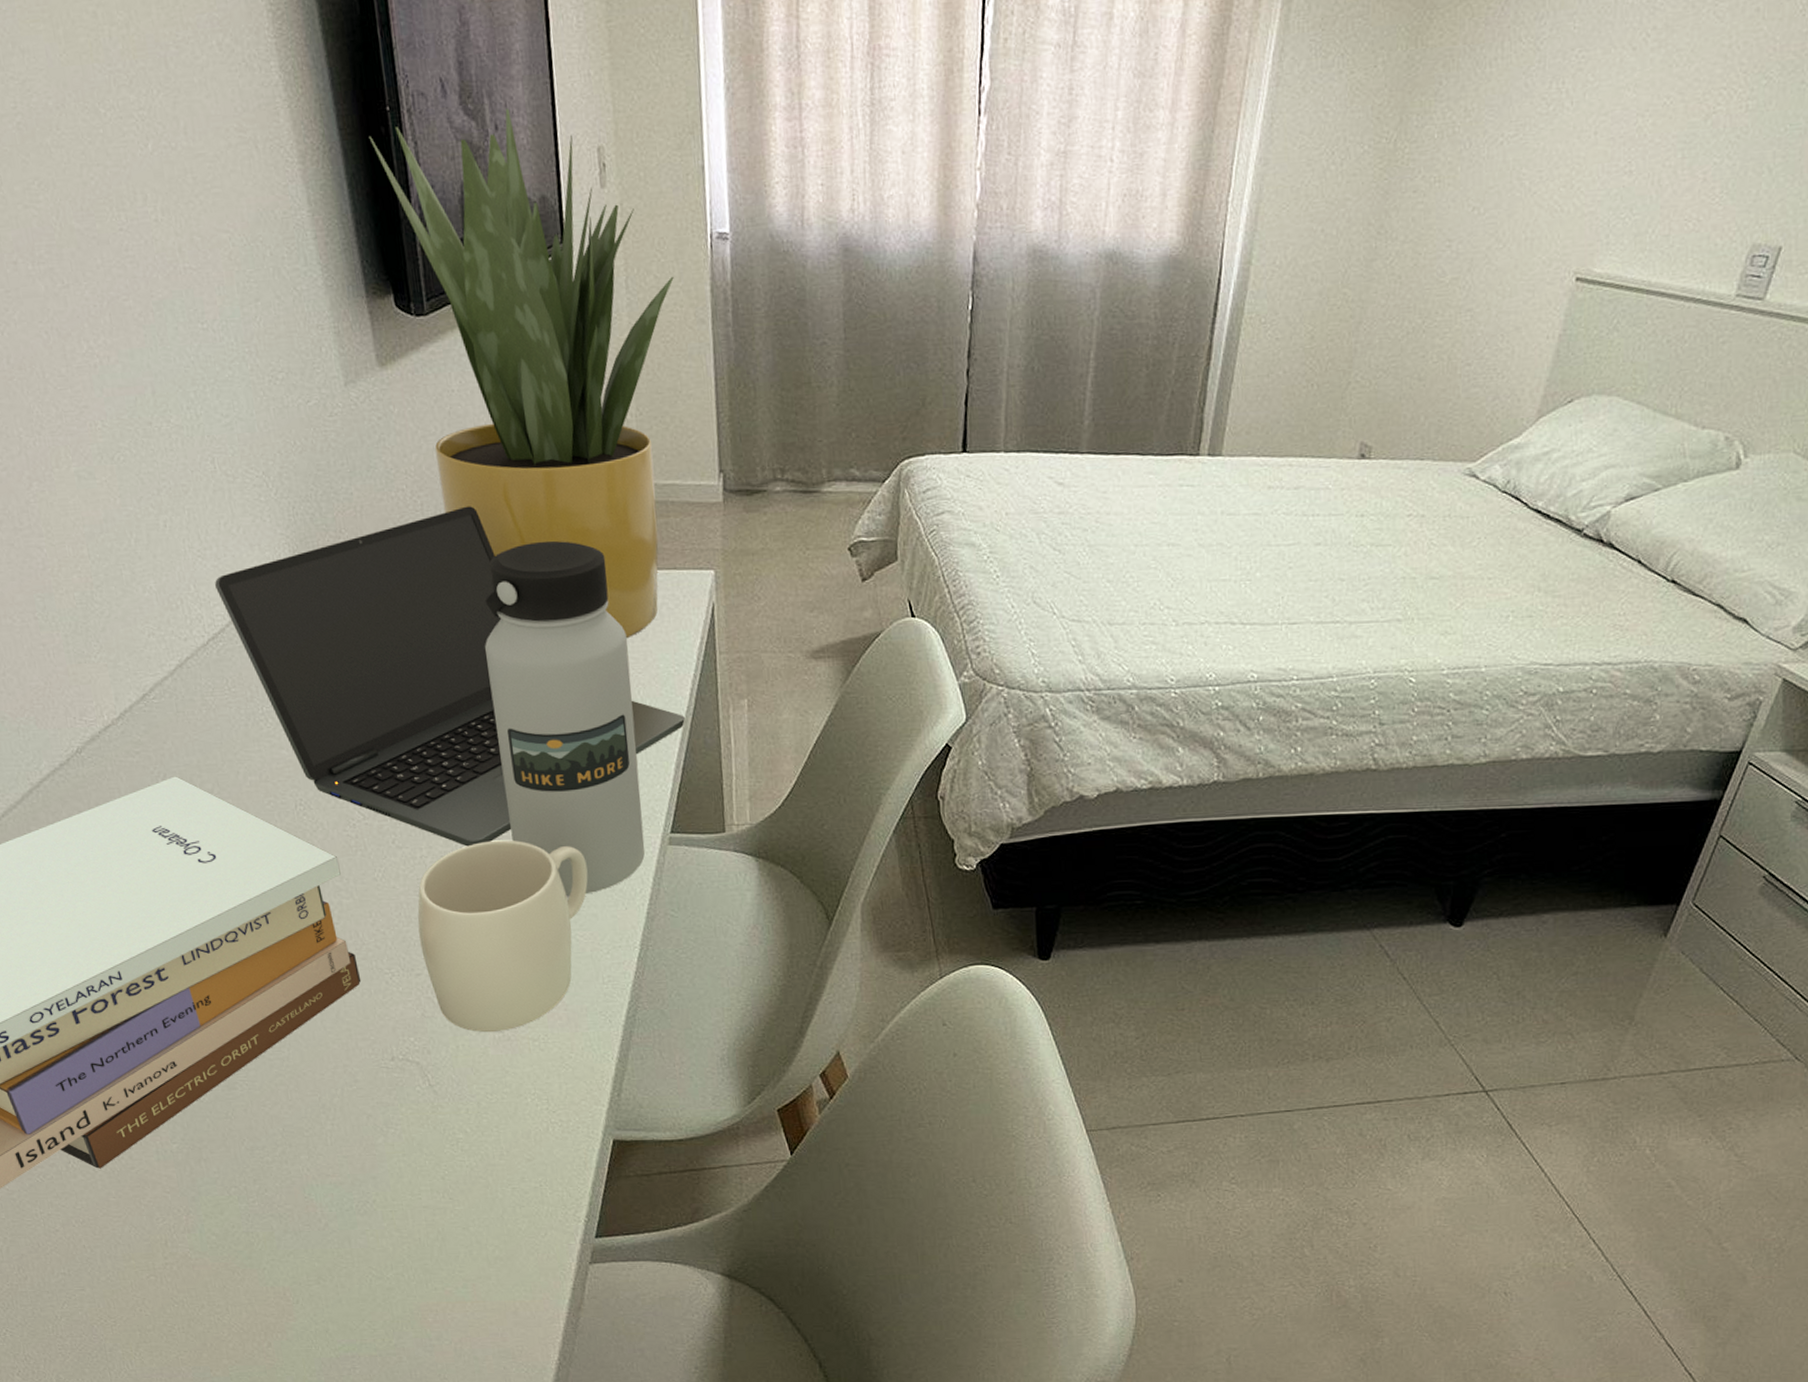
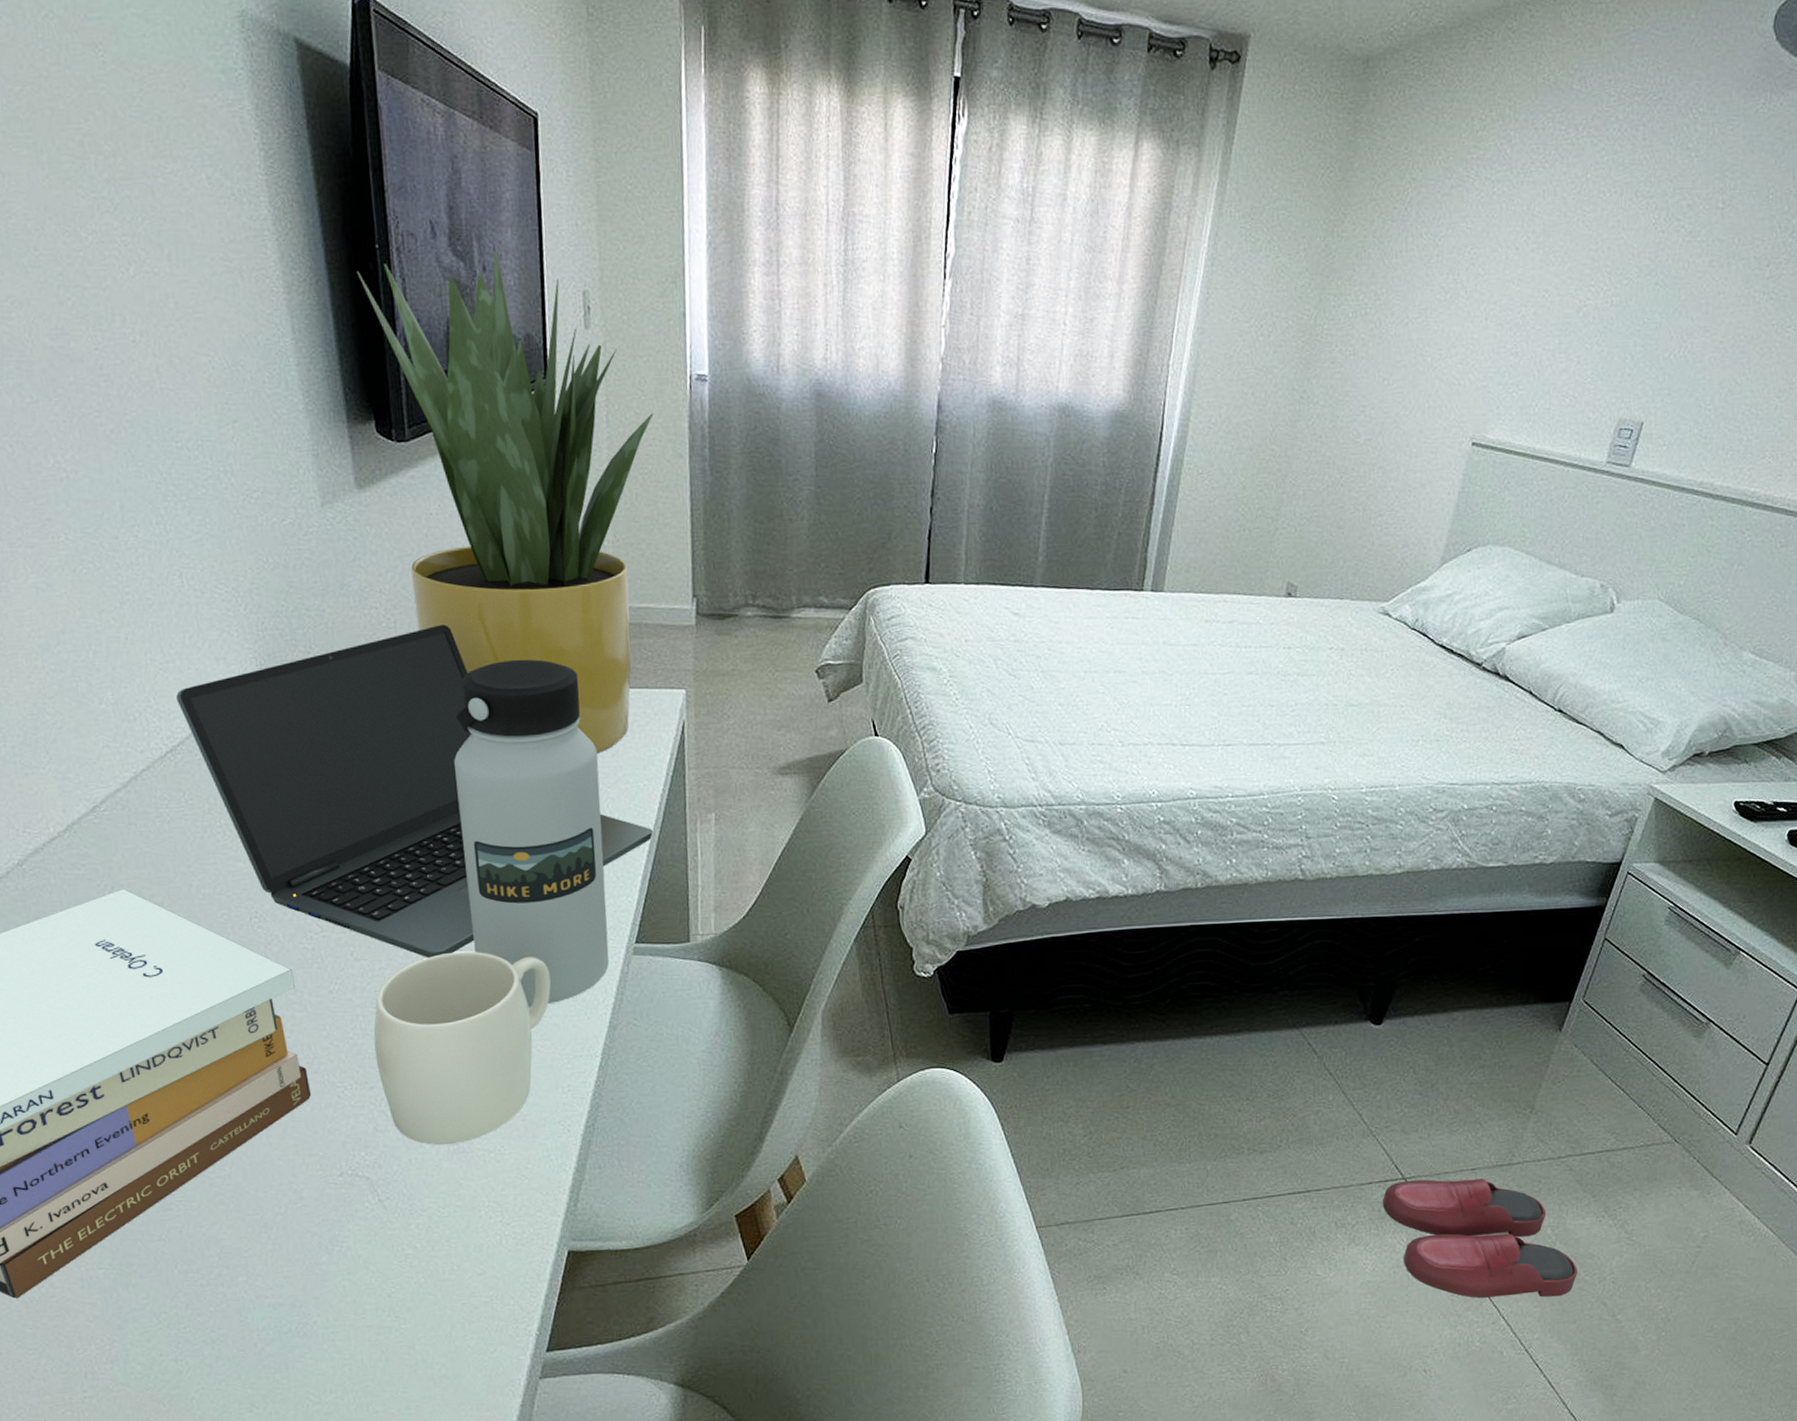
slippers: none [1460,1092,1679,1221] -> present [1382,1178,1577,1298]

